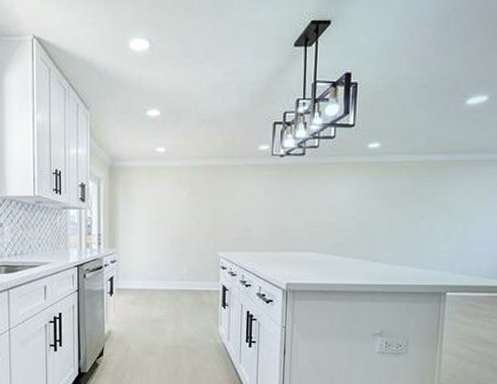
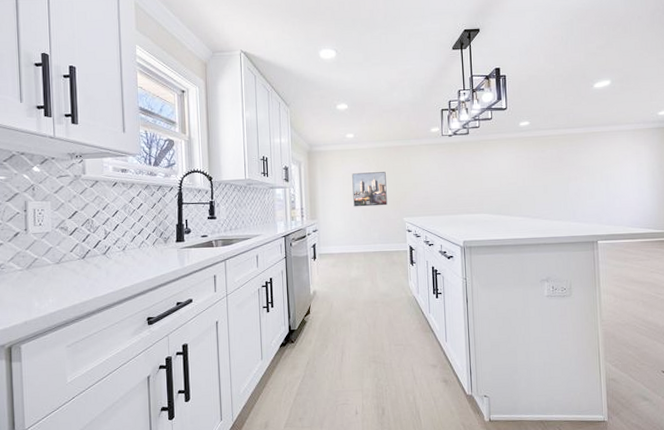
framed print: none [160,196,201,237] -> present [352,172,387,207]

